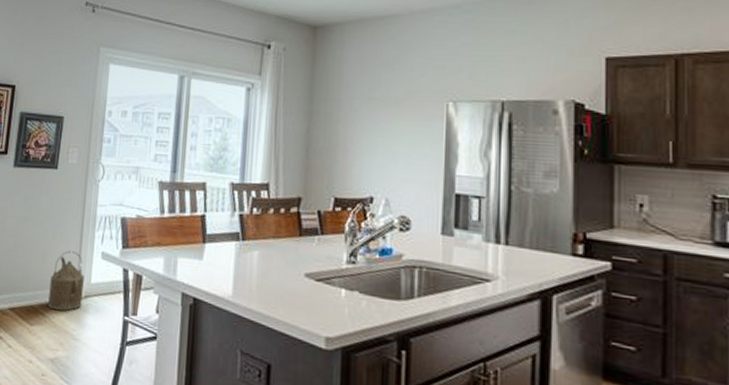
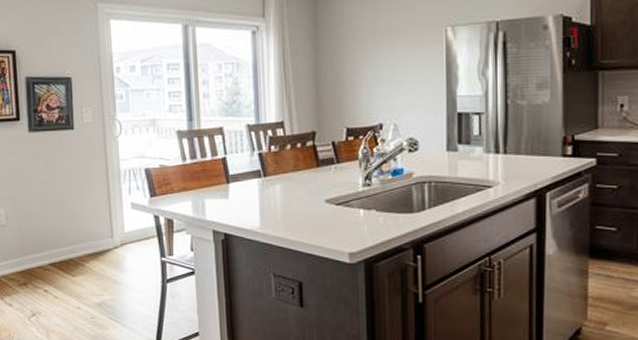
watering can: present [48,250,84,311] -> none [85,205,119,260]

